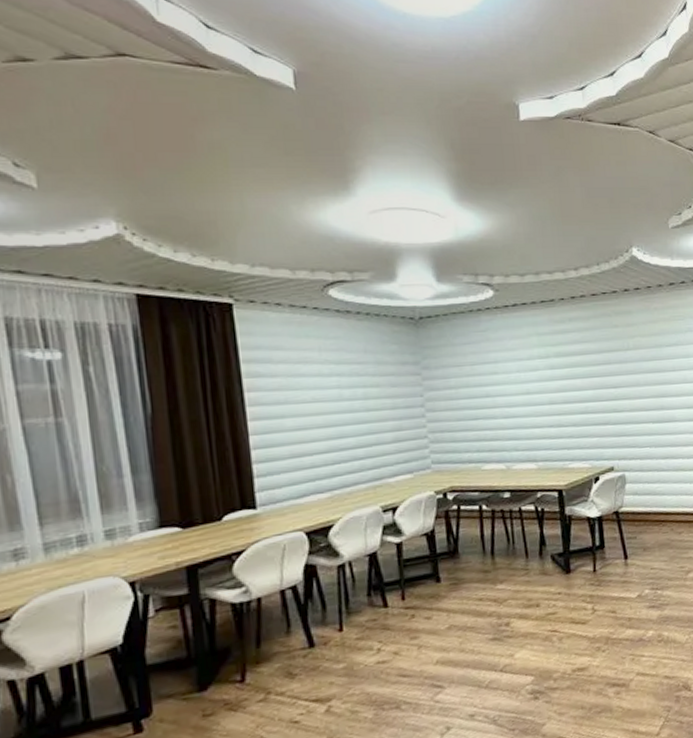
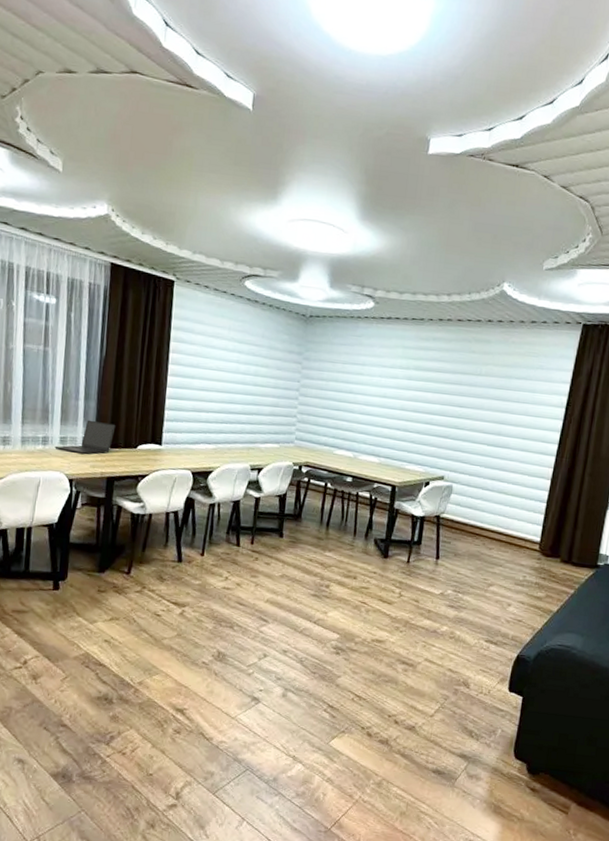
laptop: none [98,496,186,548] -> present [54,420,116,455]

